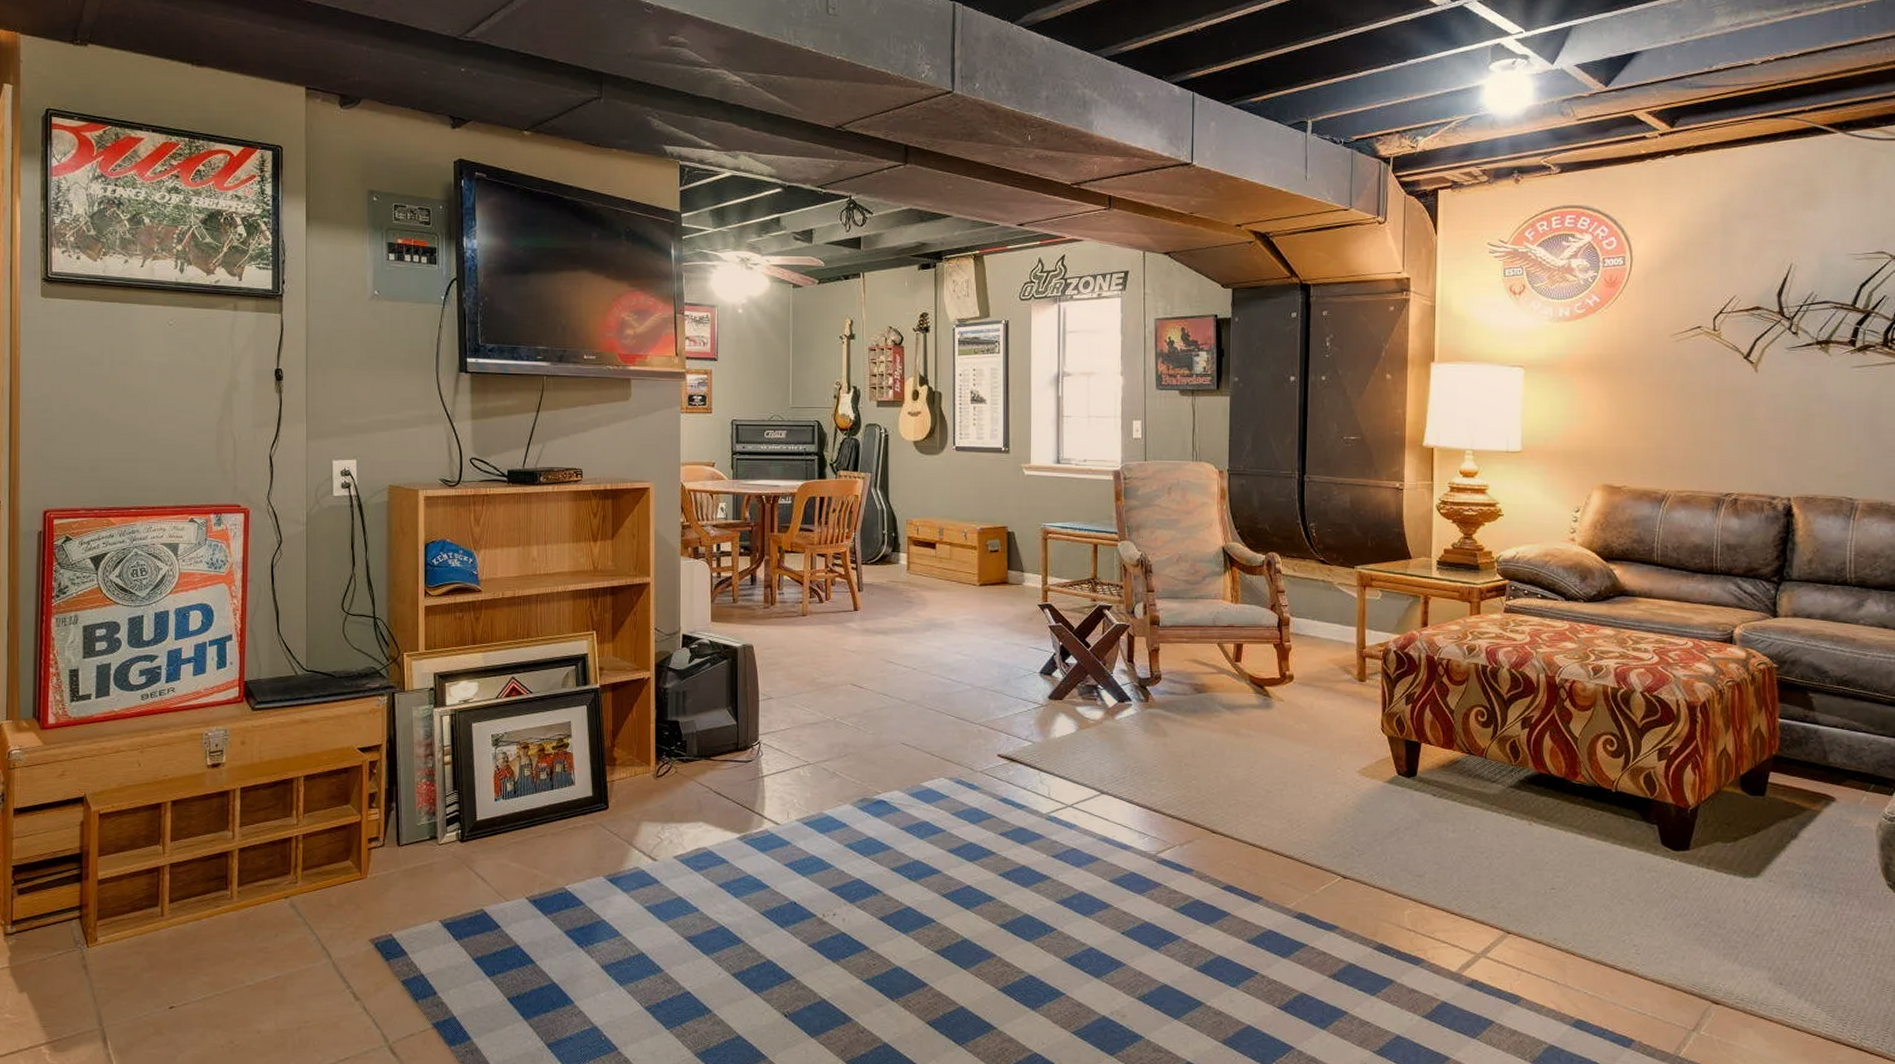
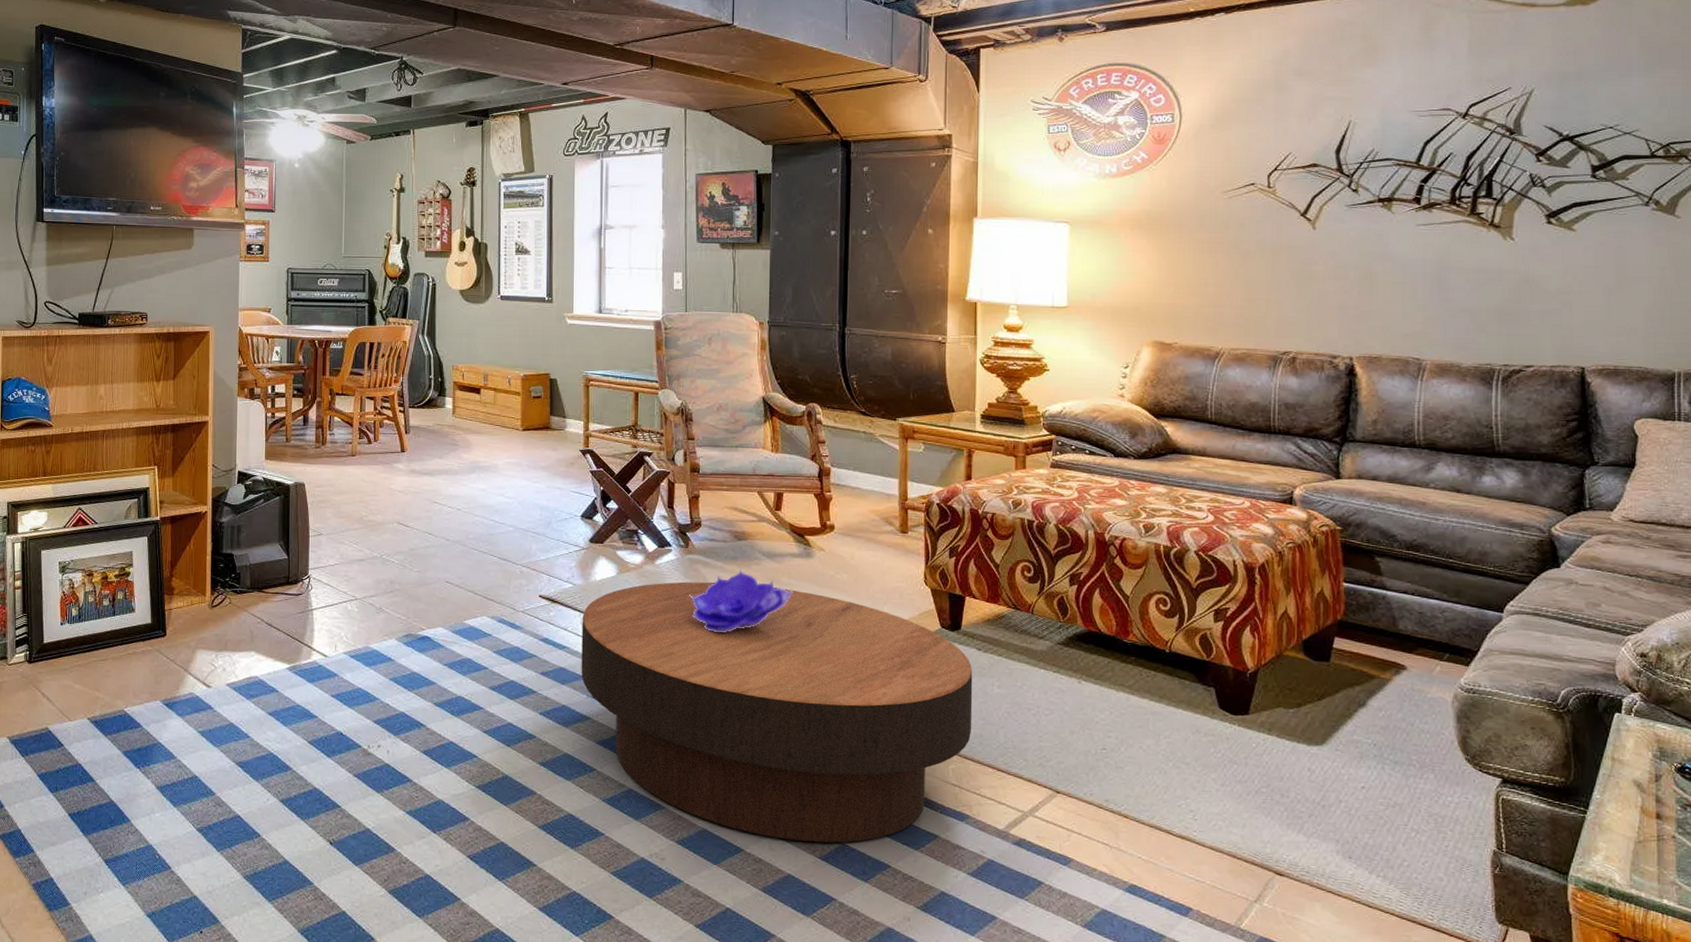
coffee table: none [1041,736,1428,993] -> present [581,581,973,843]
decorative bowl: none [1149,722,1252,786] -> present [689,569,793,632]

